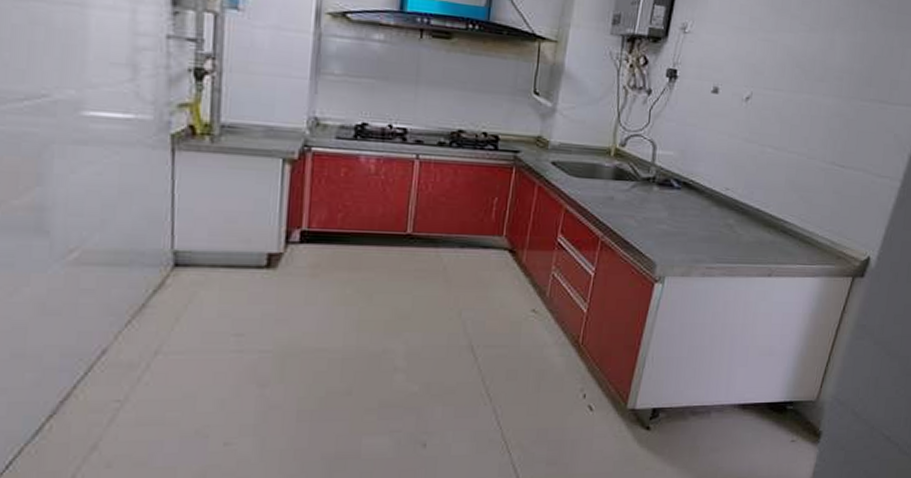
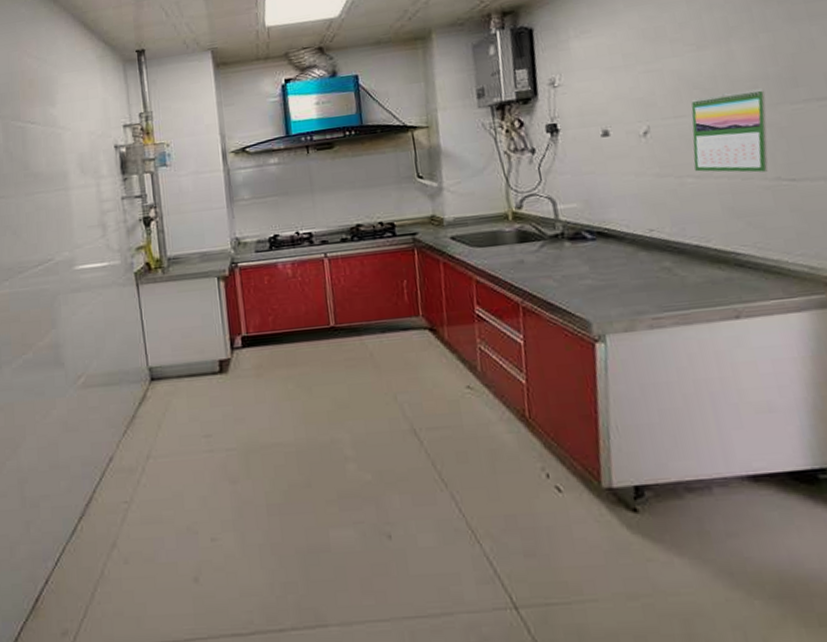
calendar: none [776,76,847,155] -> present [691,88,768,173]

